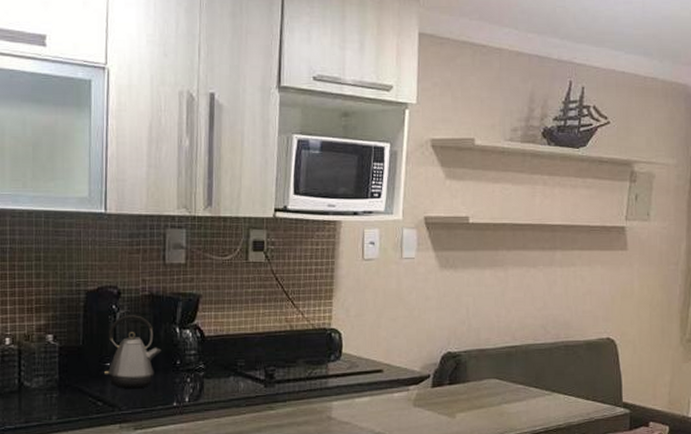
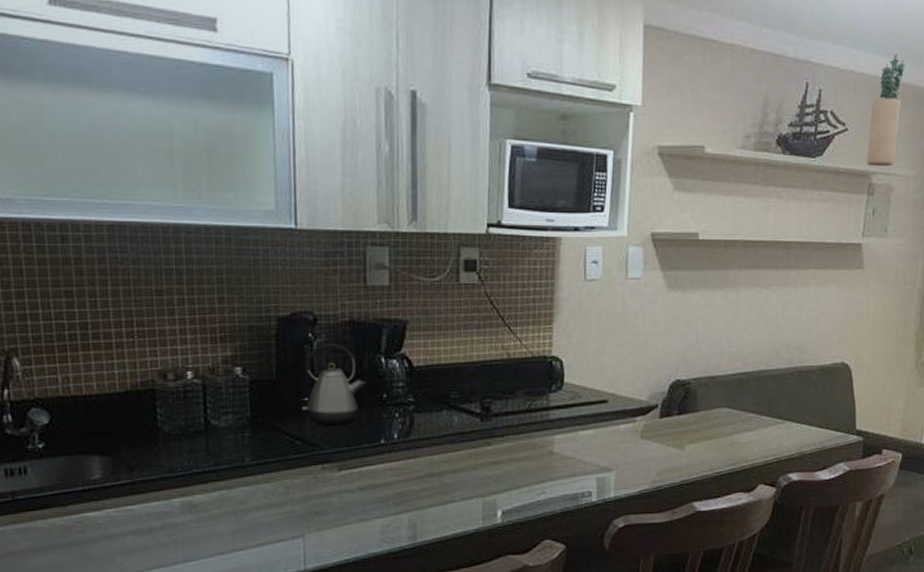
vase: none [628,53,664,156] -> present [866,53,905,167]

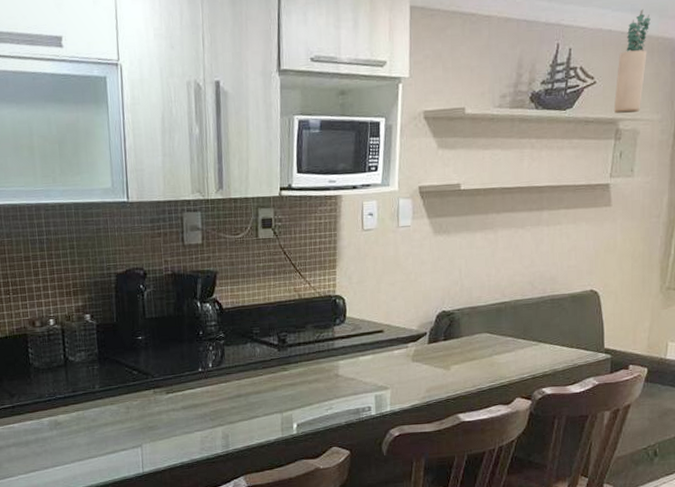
kettle: present [302,342,366,426] -> none [137,292,186,359]

